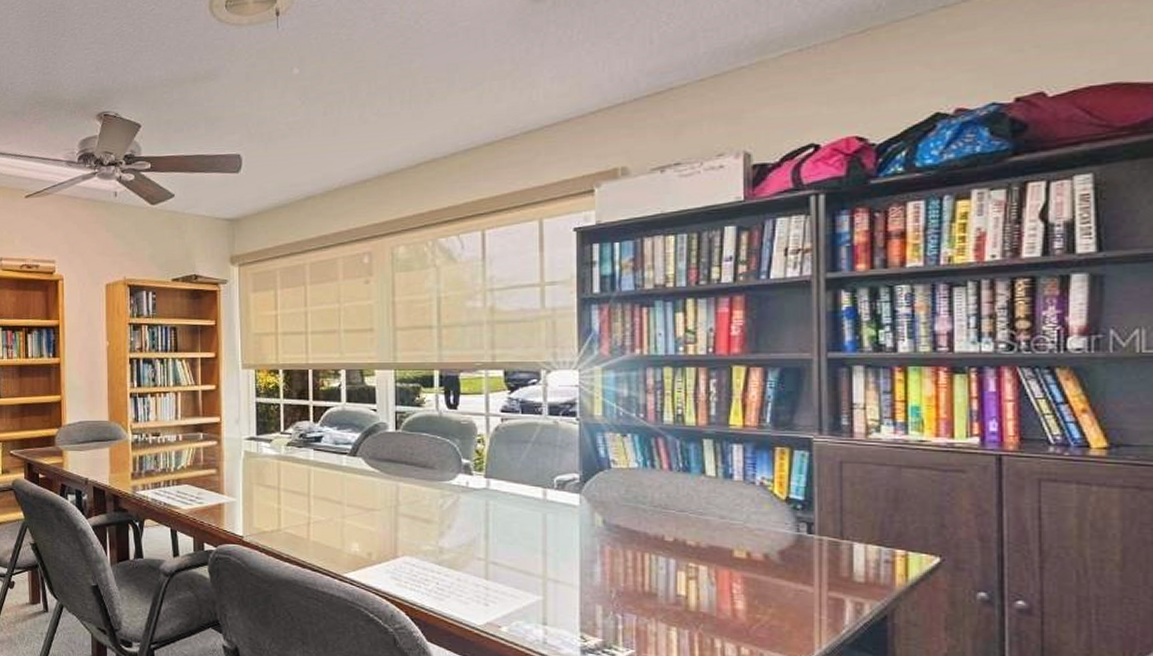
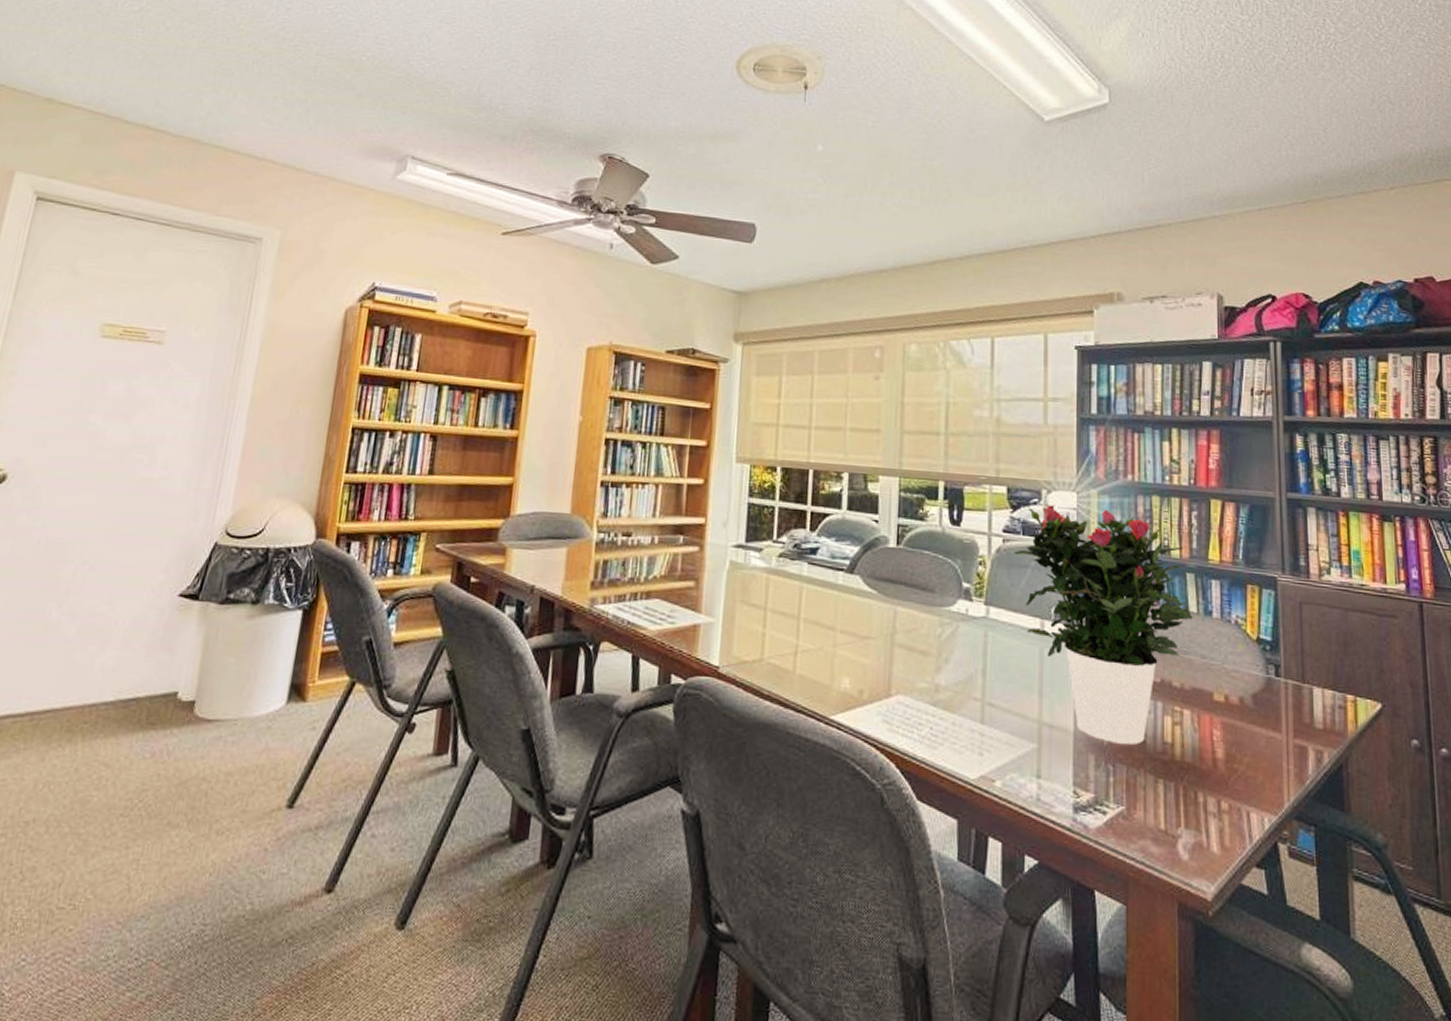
potted flower: none [514,384,711,597] -> present [1015,504,1193,745]

